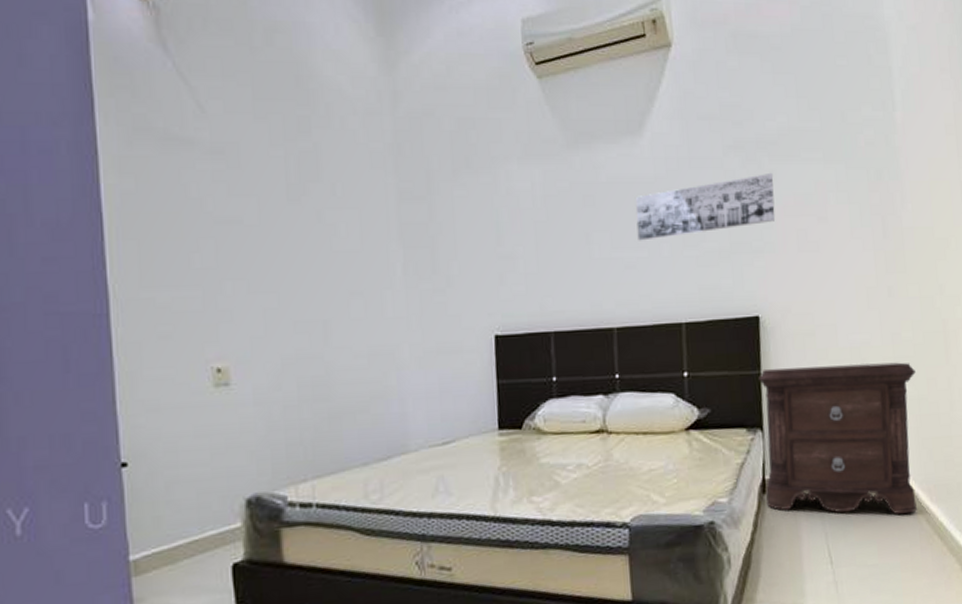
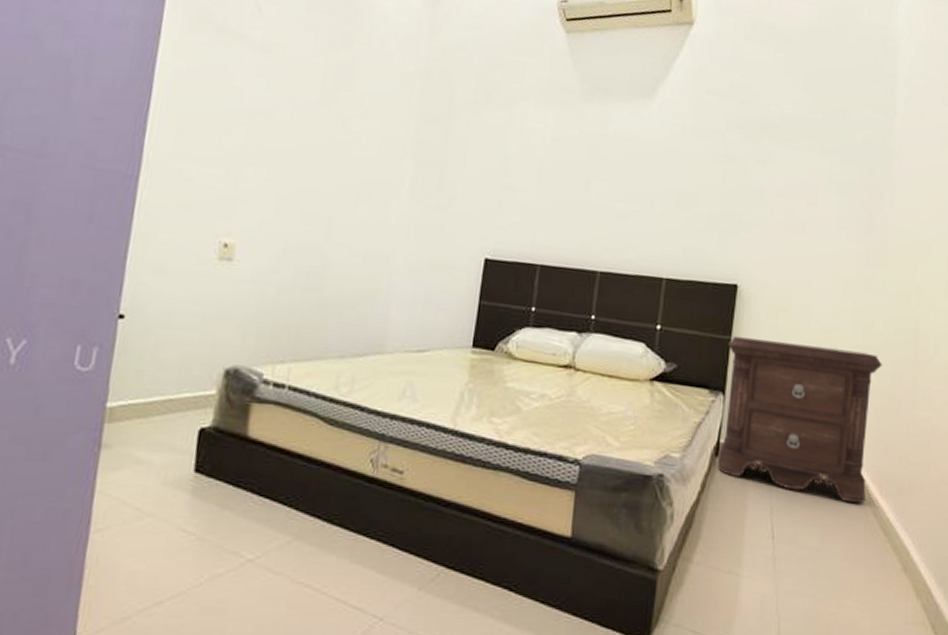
wall art: present [635,172,776,241] -> none [634,153,771,199]

